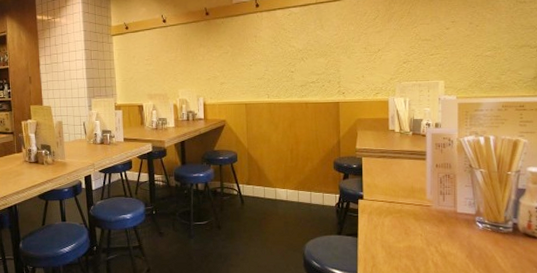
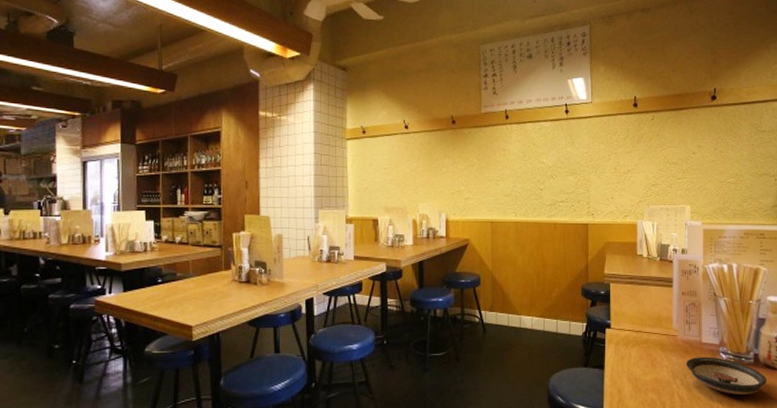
saucer: none [440,226,526,262] -> present [685,357,766,395]

